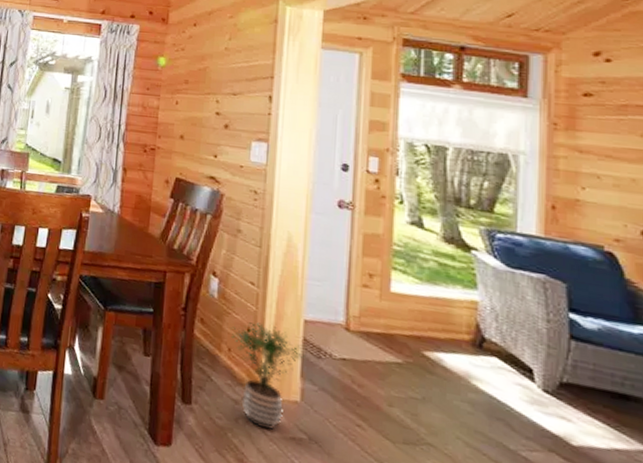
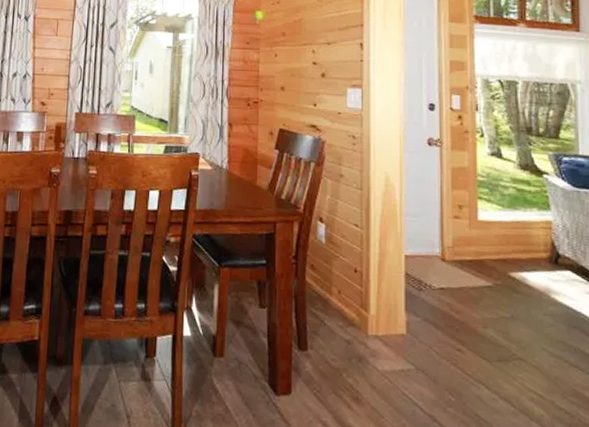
potted plant: present [230,322,305,430] -> none [340,262,408,366]

